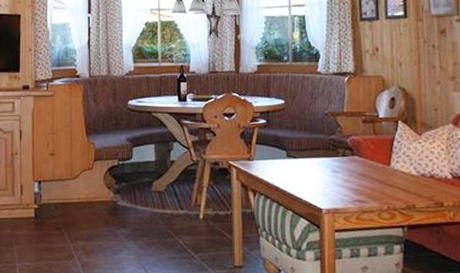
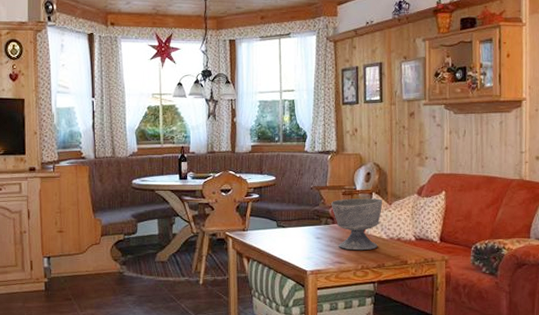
bowl: none [349,127,410,188] -> present [331,198,382,251]

